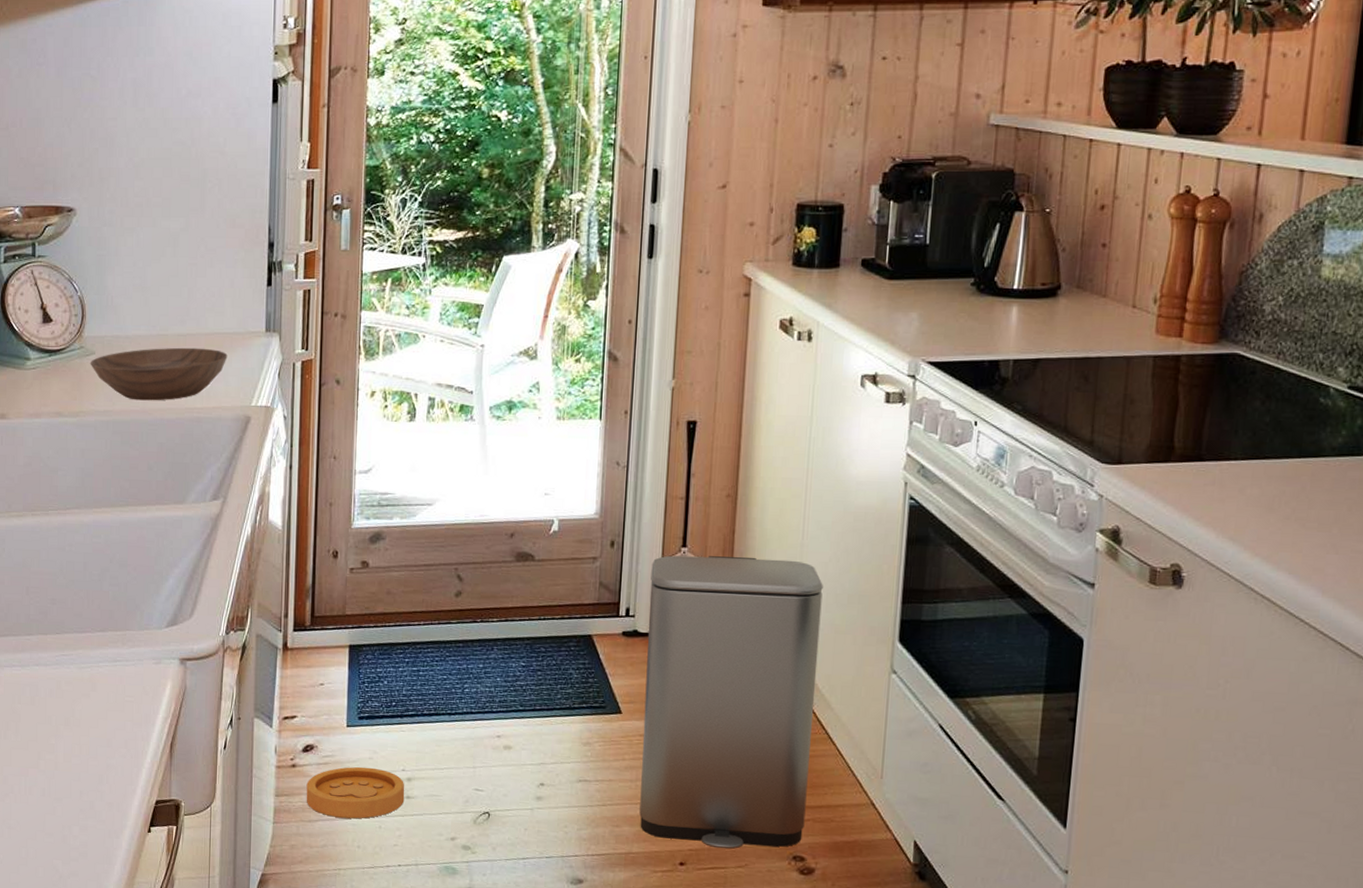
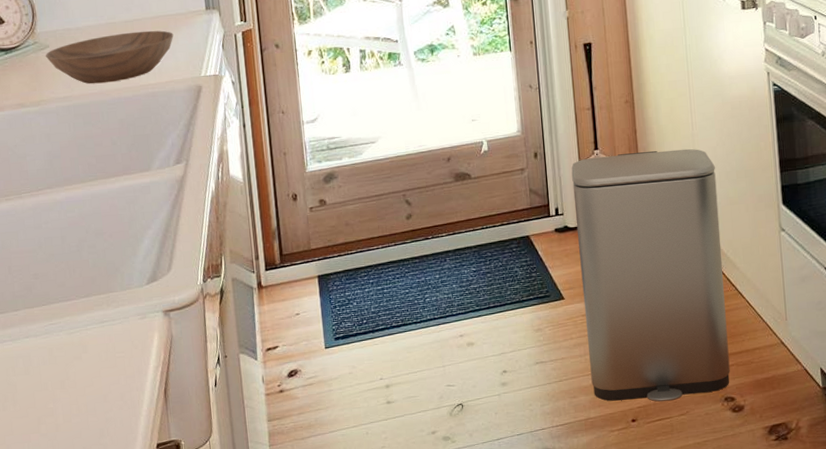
pet bowl: present [306,766,405,819] -> none [295,381,386,431]

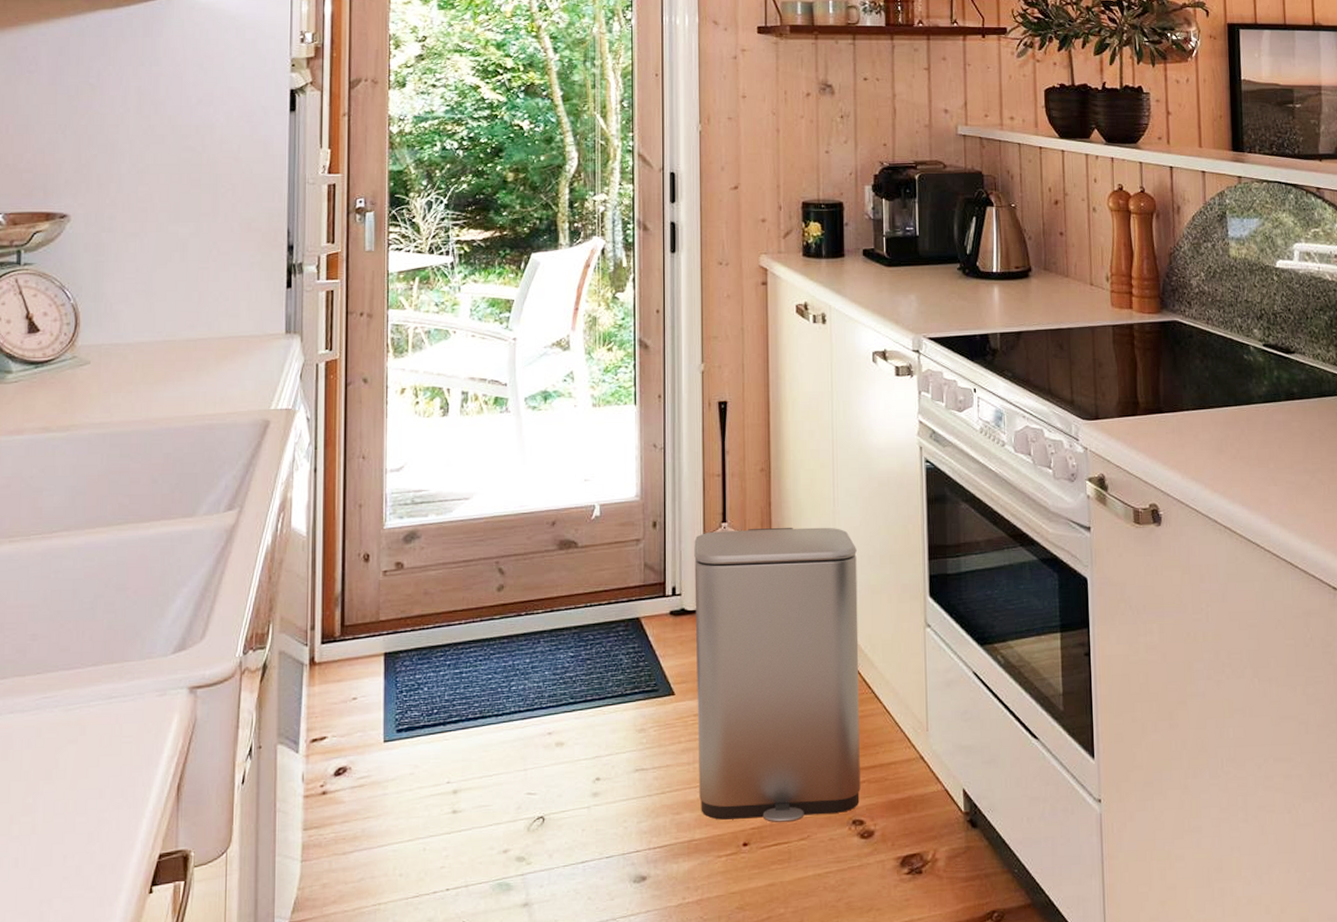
bowl: present [45,30,174,84] -> none [83,352,243,410]

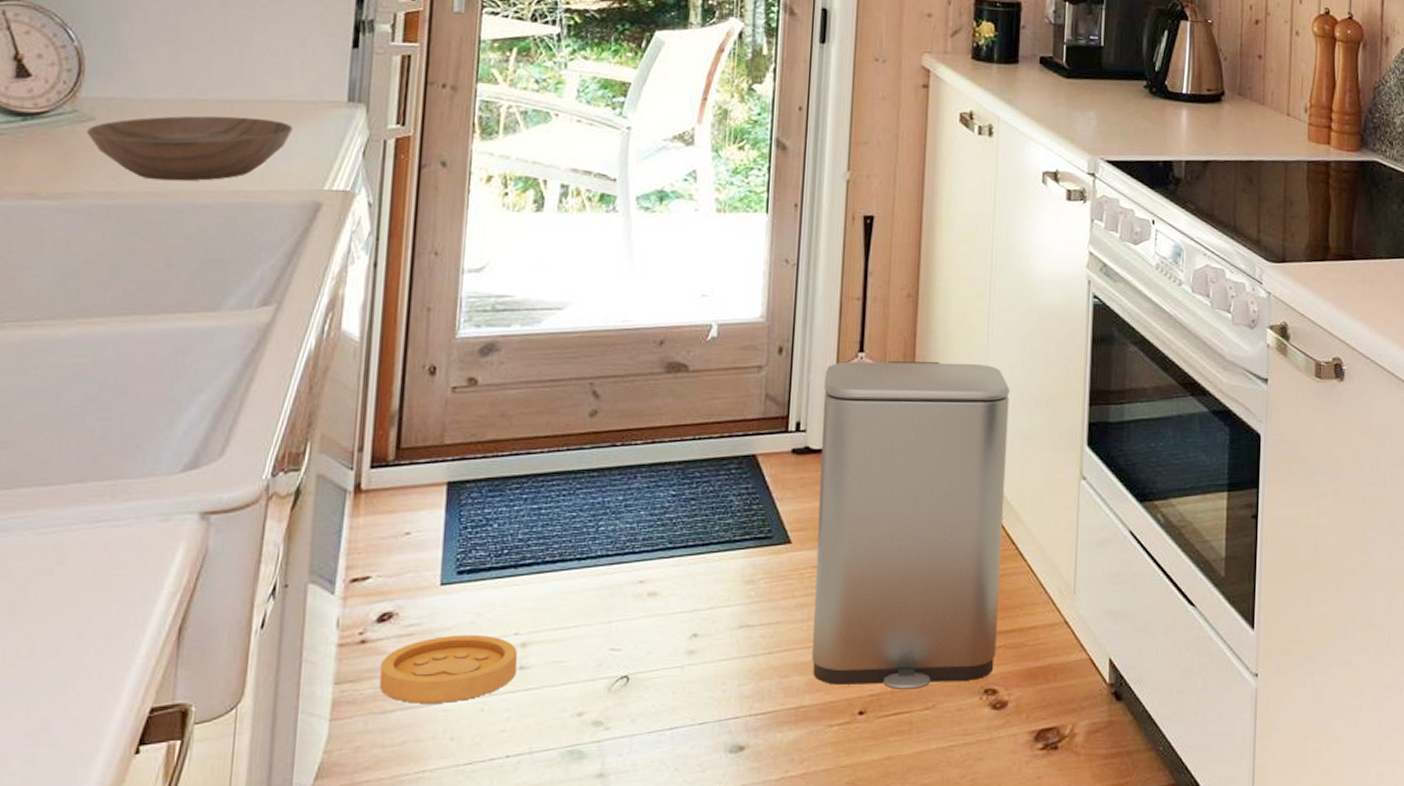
bowl: none [83,352,243,410] -> present [86,115,293,182]
pet bowl: none [339,784,451,845] -> present [379,634,518,703]

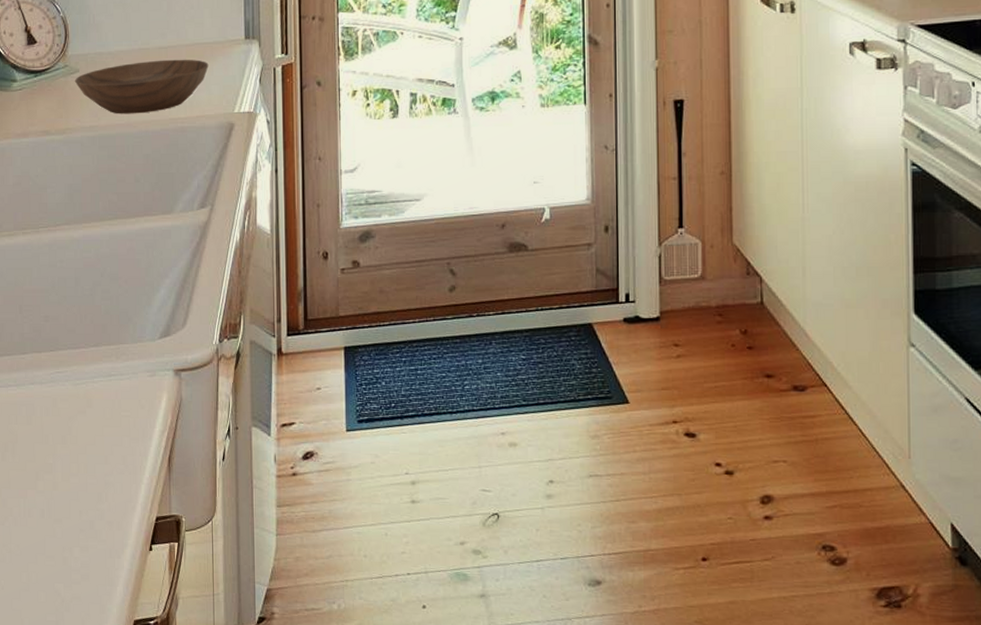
pet bowl: present [379,634,518,703] -> none [308,472,410,527]
pedal bin: present [812,361,1010,690] -> none [648,234,832,542]

